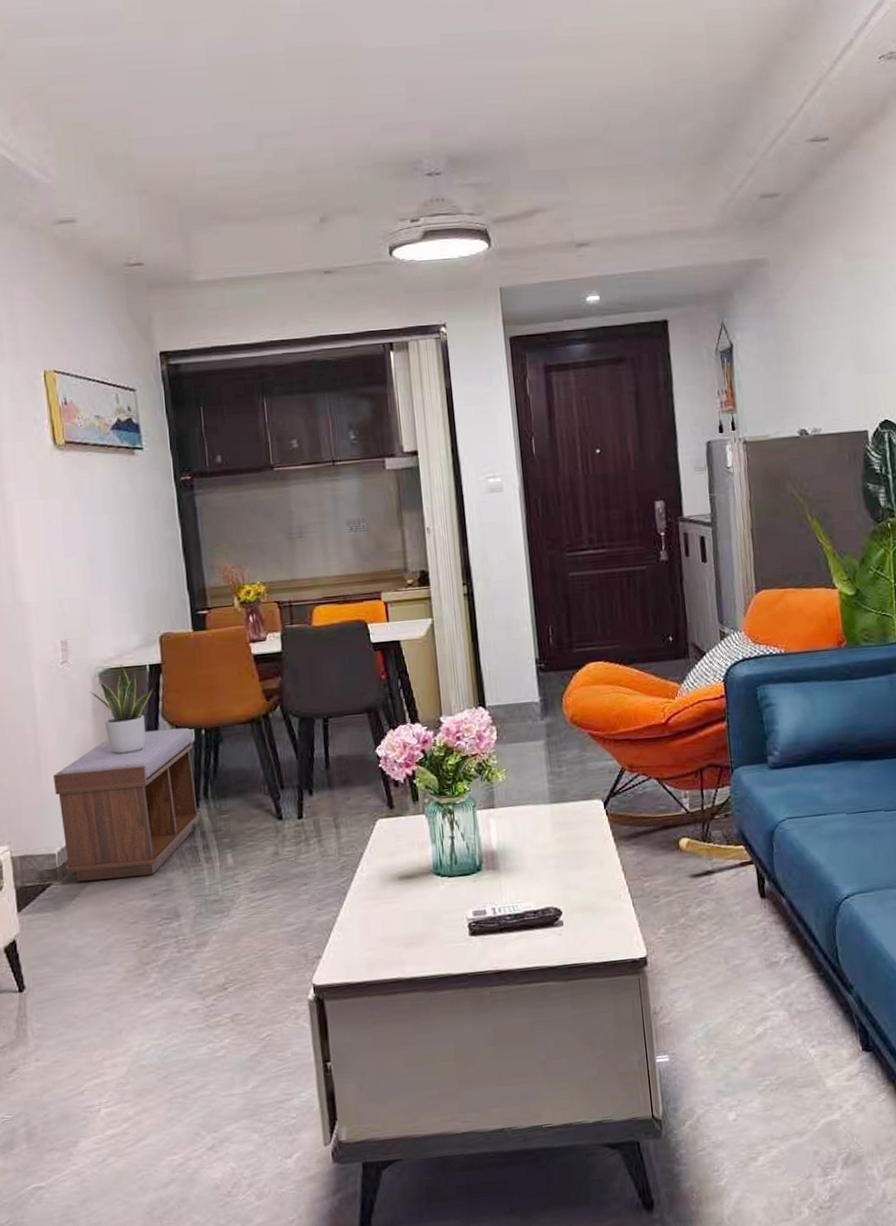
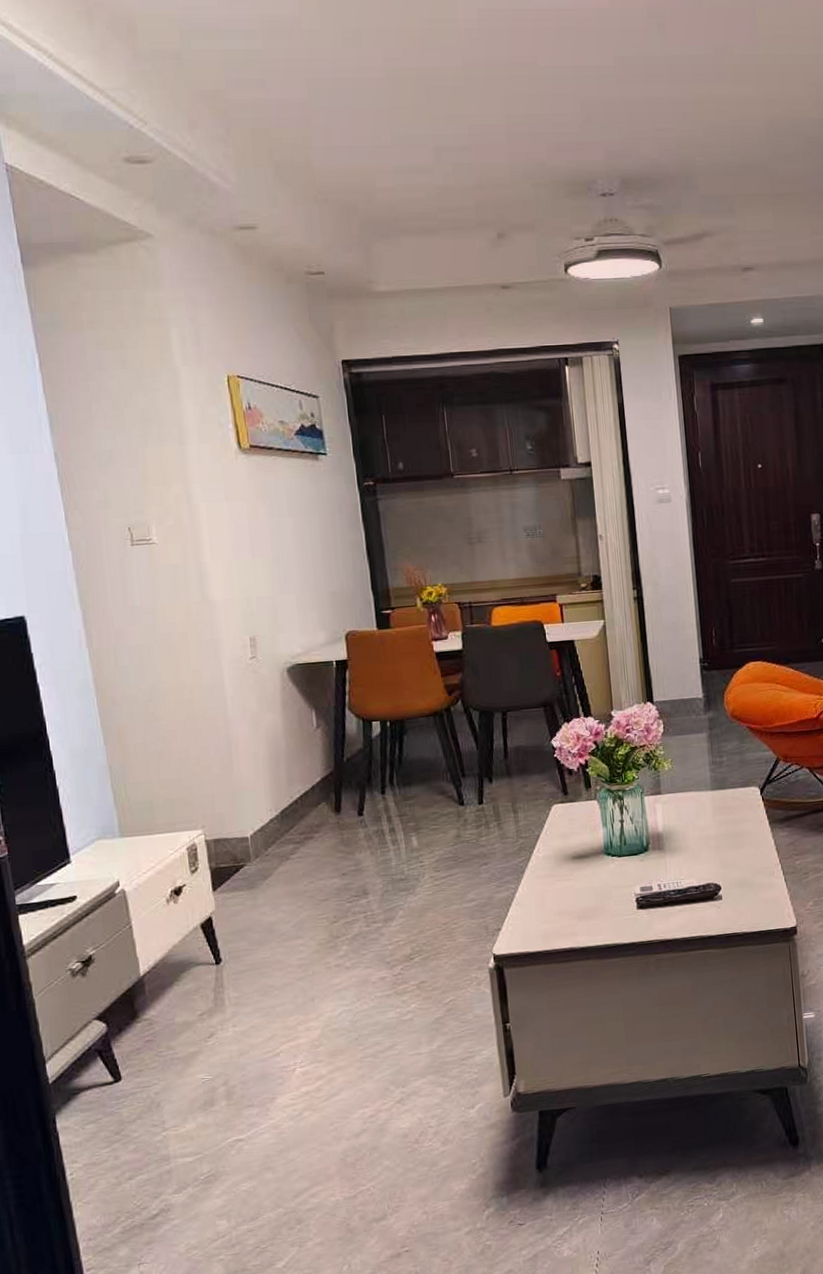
bench: present [53,727,201,882] -> none [244,720,387,863]
potted plant: present [89,664,154,754] -> none [278,660,340,745]

